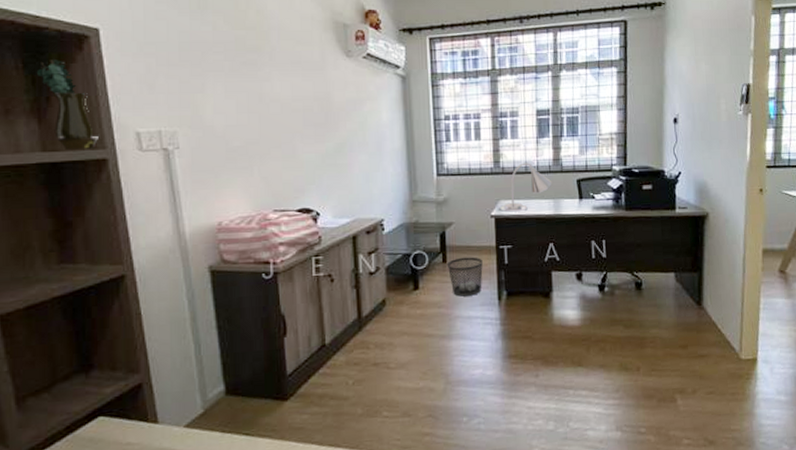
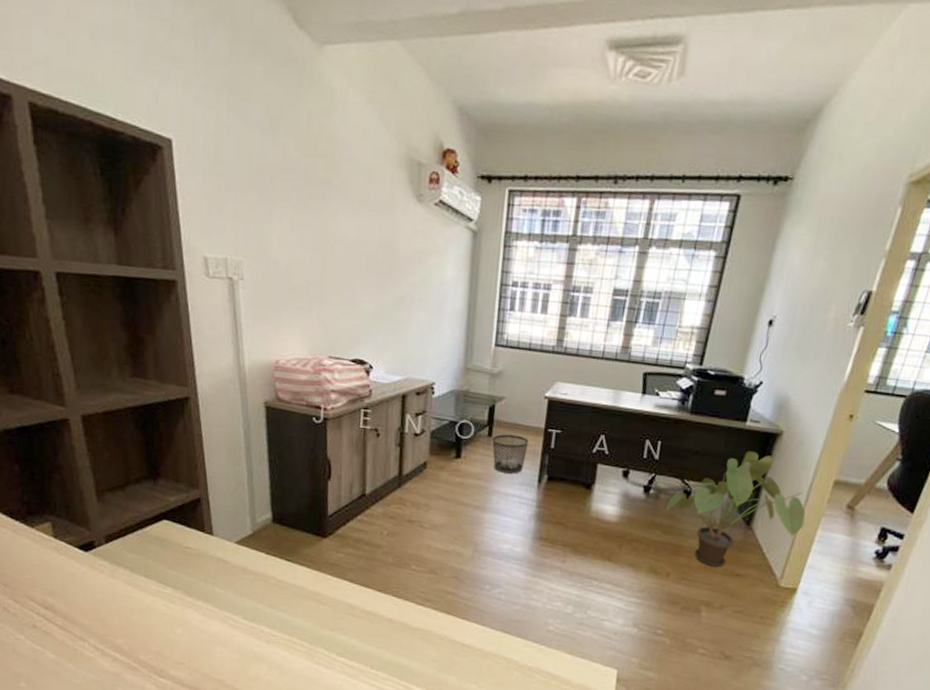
vase: present [36,58,98,150] -> none [113,167,169,269]
table lamp: present [498,163,552,213] -> none [553,345,616,398]
house plant: none [622,235,748,353] -> present [665,451,806,568]

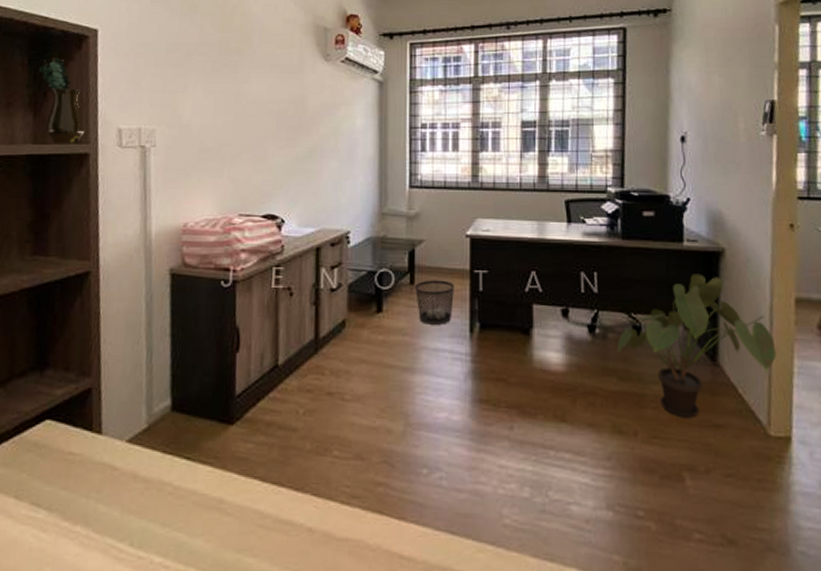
vase: none [113,167,169,269] -> present [38,56,84,143]

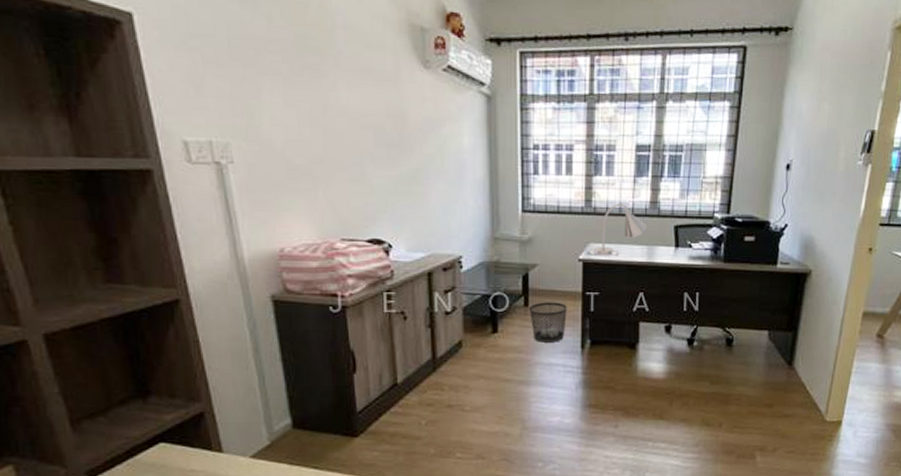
vase: present [38,56,84,143] -> none [61,46,140,157]
table lamp: none [474,178,537,233] -> present [587,203,648,257]
house plant: present [617,274,777,418] -> none [711,293,841,411]

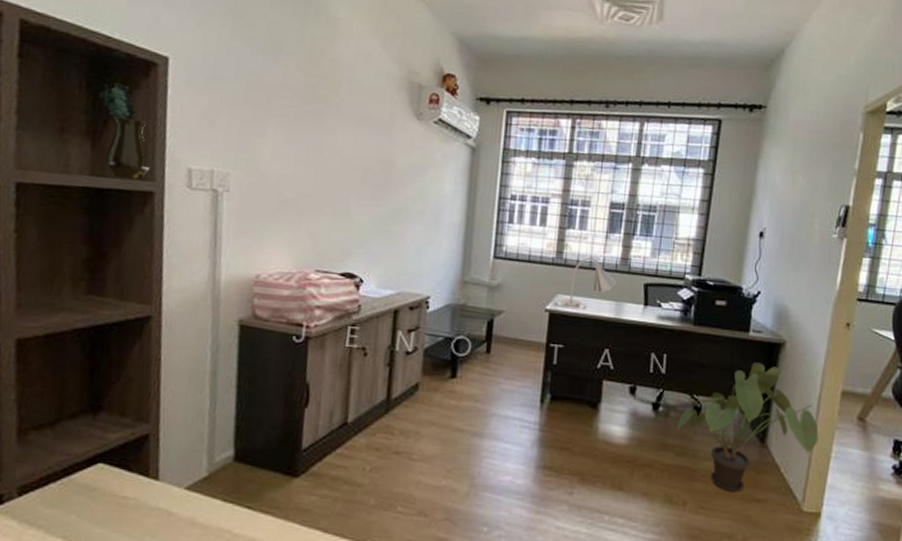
vase: none [61,46,140,157] -> present [98,82,149,180]
waste bin: present [528,302,567,343] -> none [490,350,529,394]
house plant: none [711,293,841,411] -> present [676,362,819,493]

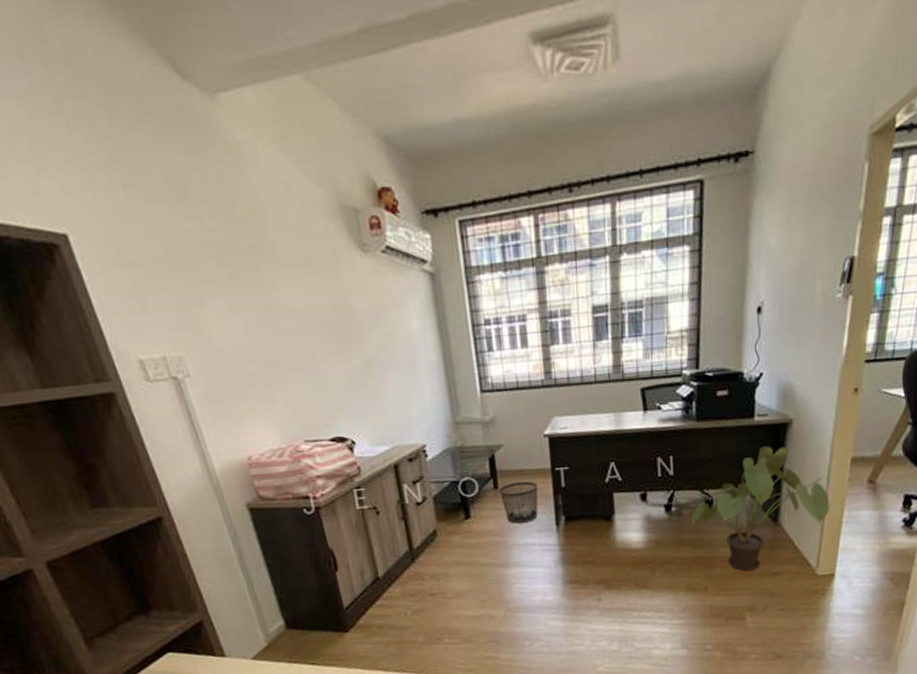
vase: present [98,82,149,180] -> none [10,276,100,385]
waste bin: none [490,350,529,394] -> present [498,481,538,524]
table lamp: present [554,257,617,310] -> none [551,371,613,431]

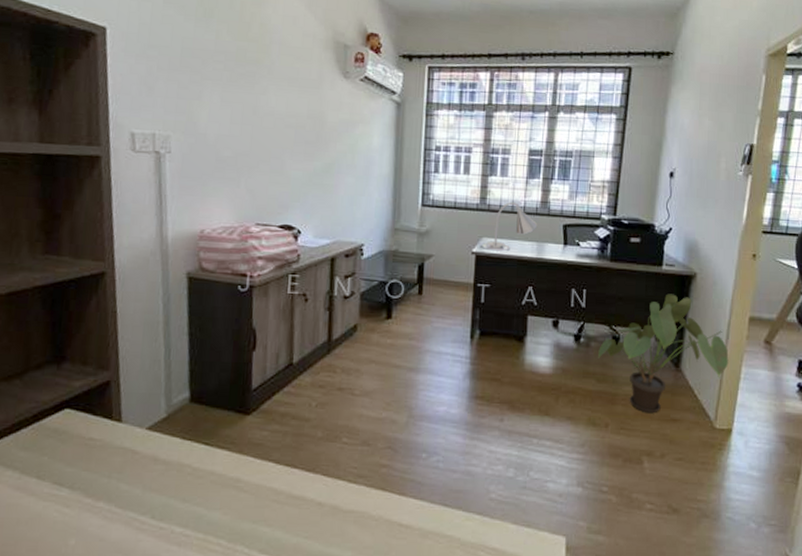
waste bin: present [498,481,538,524] -> none [422,291,459,331]
table lamp: none [551,371,613,431] -> present [479,202,538,252]

